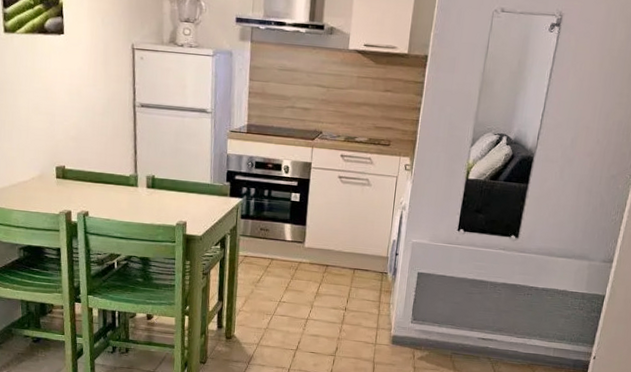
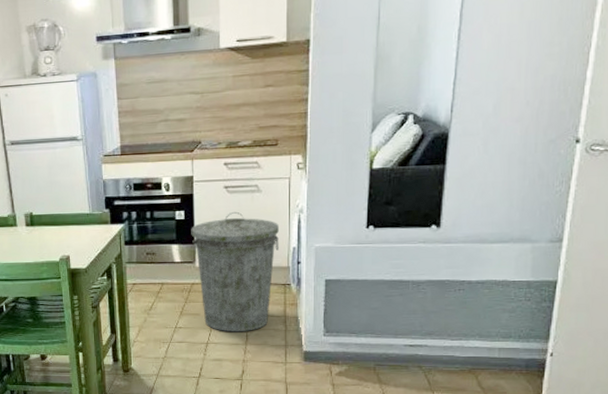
trash can: none [303,200,383,312] -> present [191,211,279,332]

